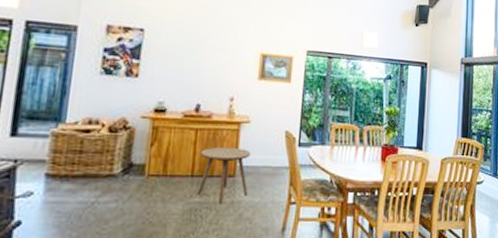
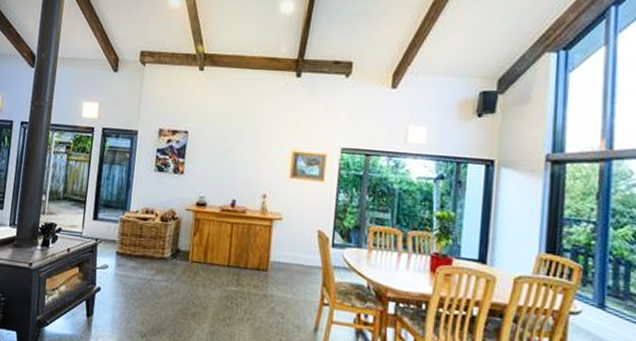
side table: present [197,146,252,204] -> none [232,241,284,295]

